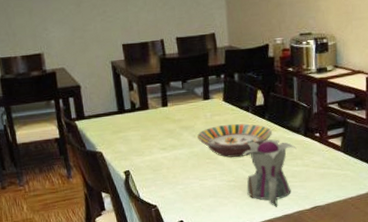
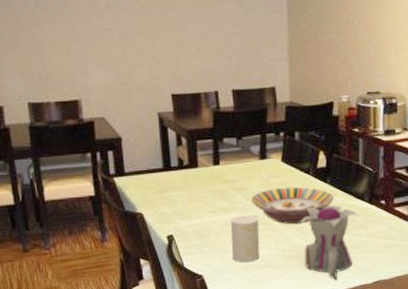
cup: none [180,150,207,193] -> present [231,215,260,262]

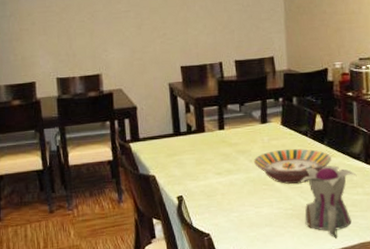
cup: present [231,215,260,262] -> none [235,176,263,221]

